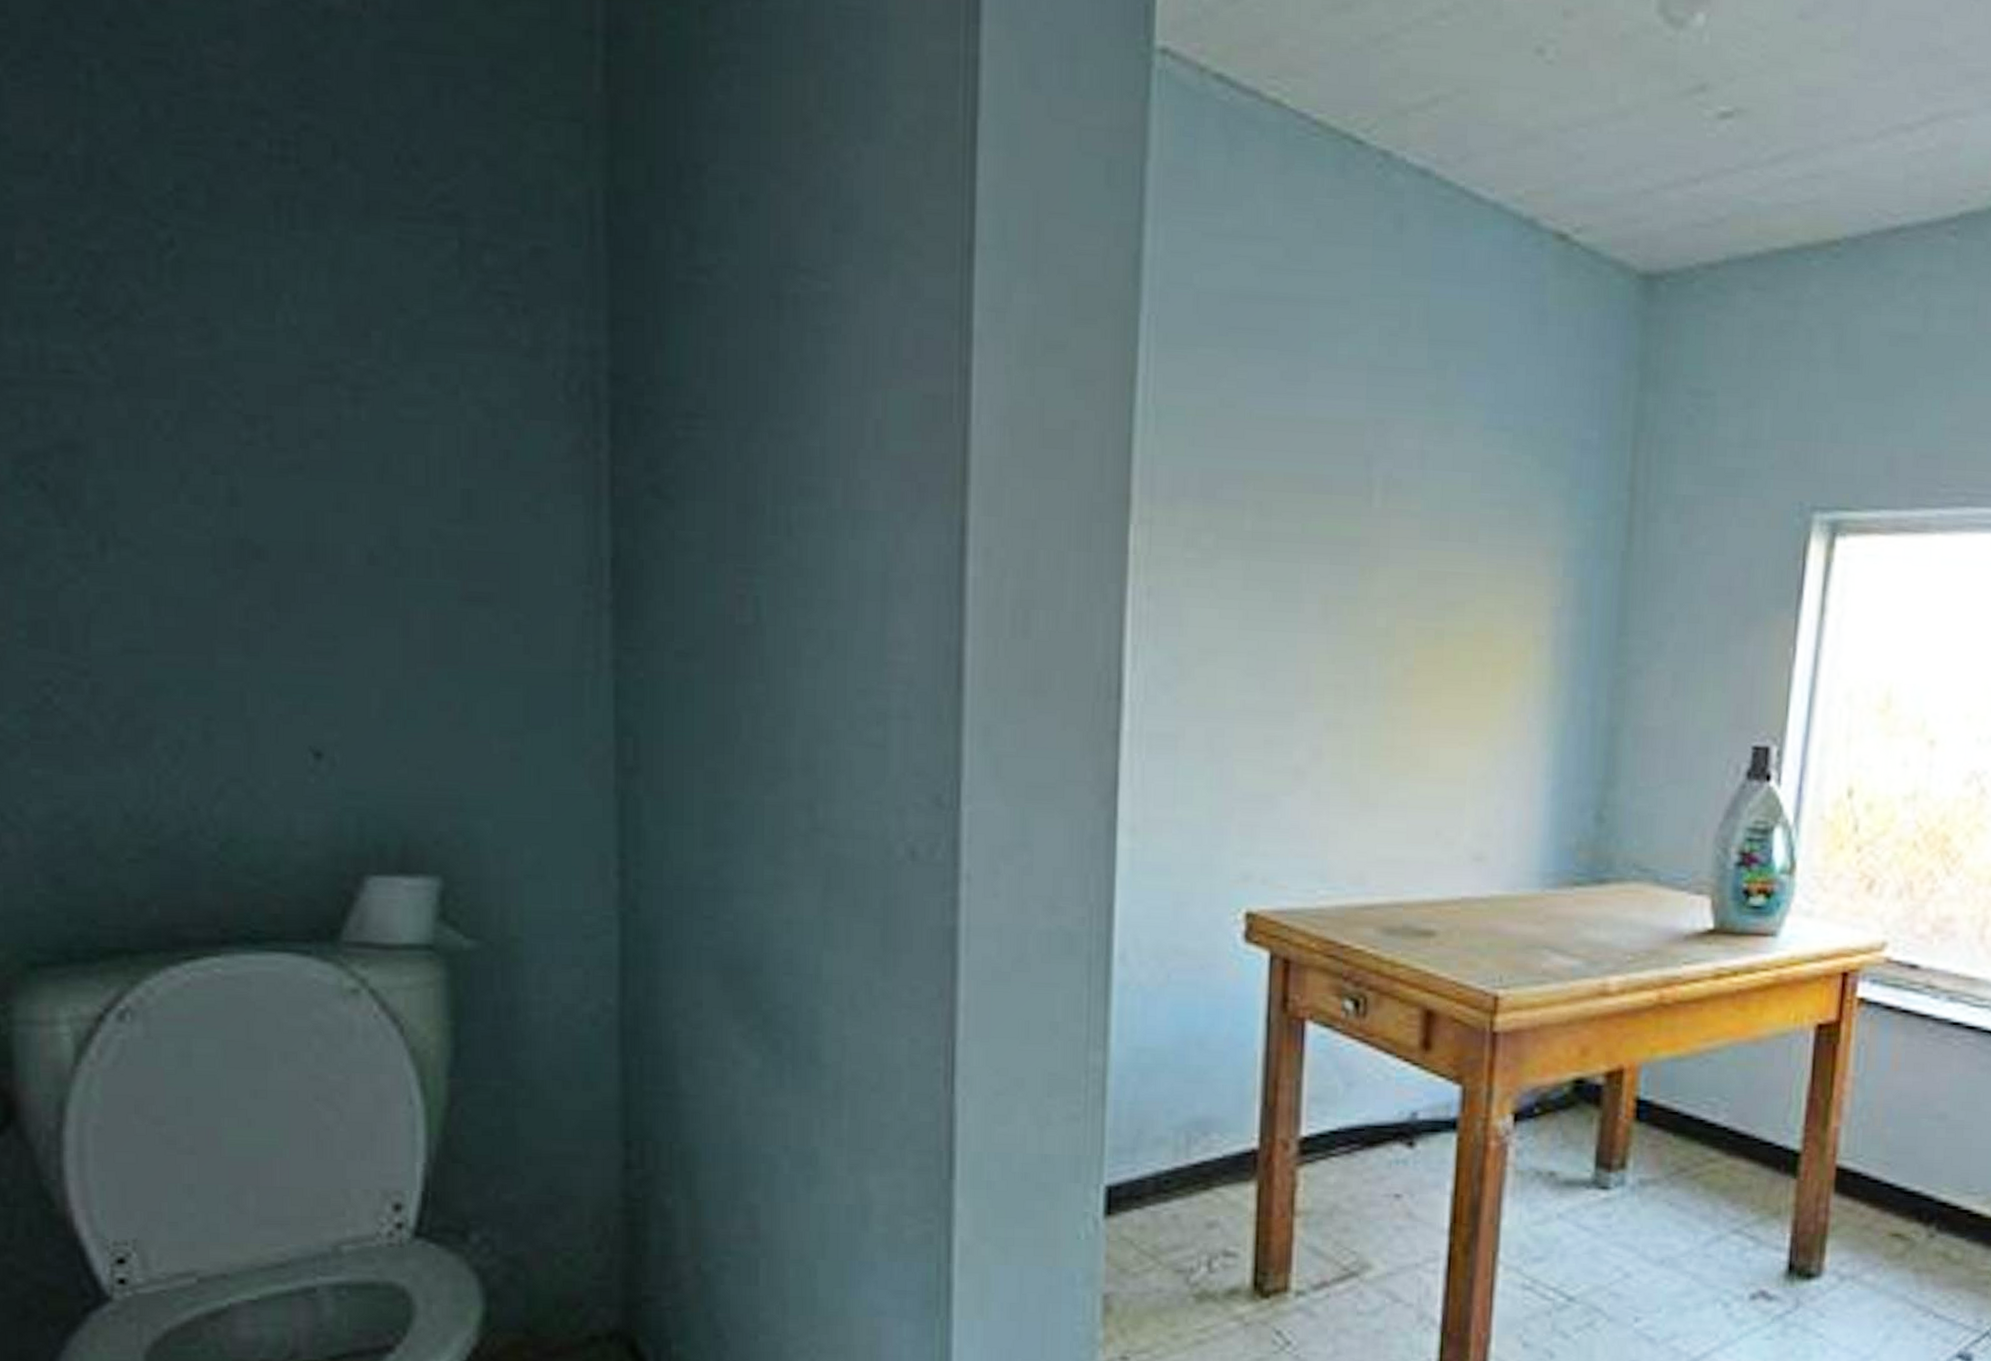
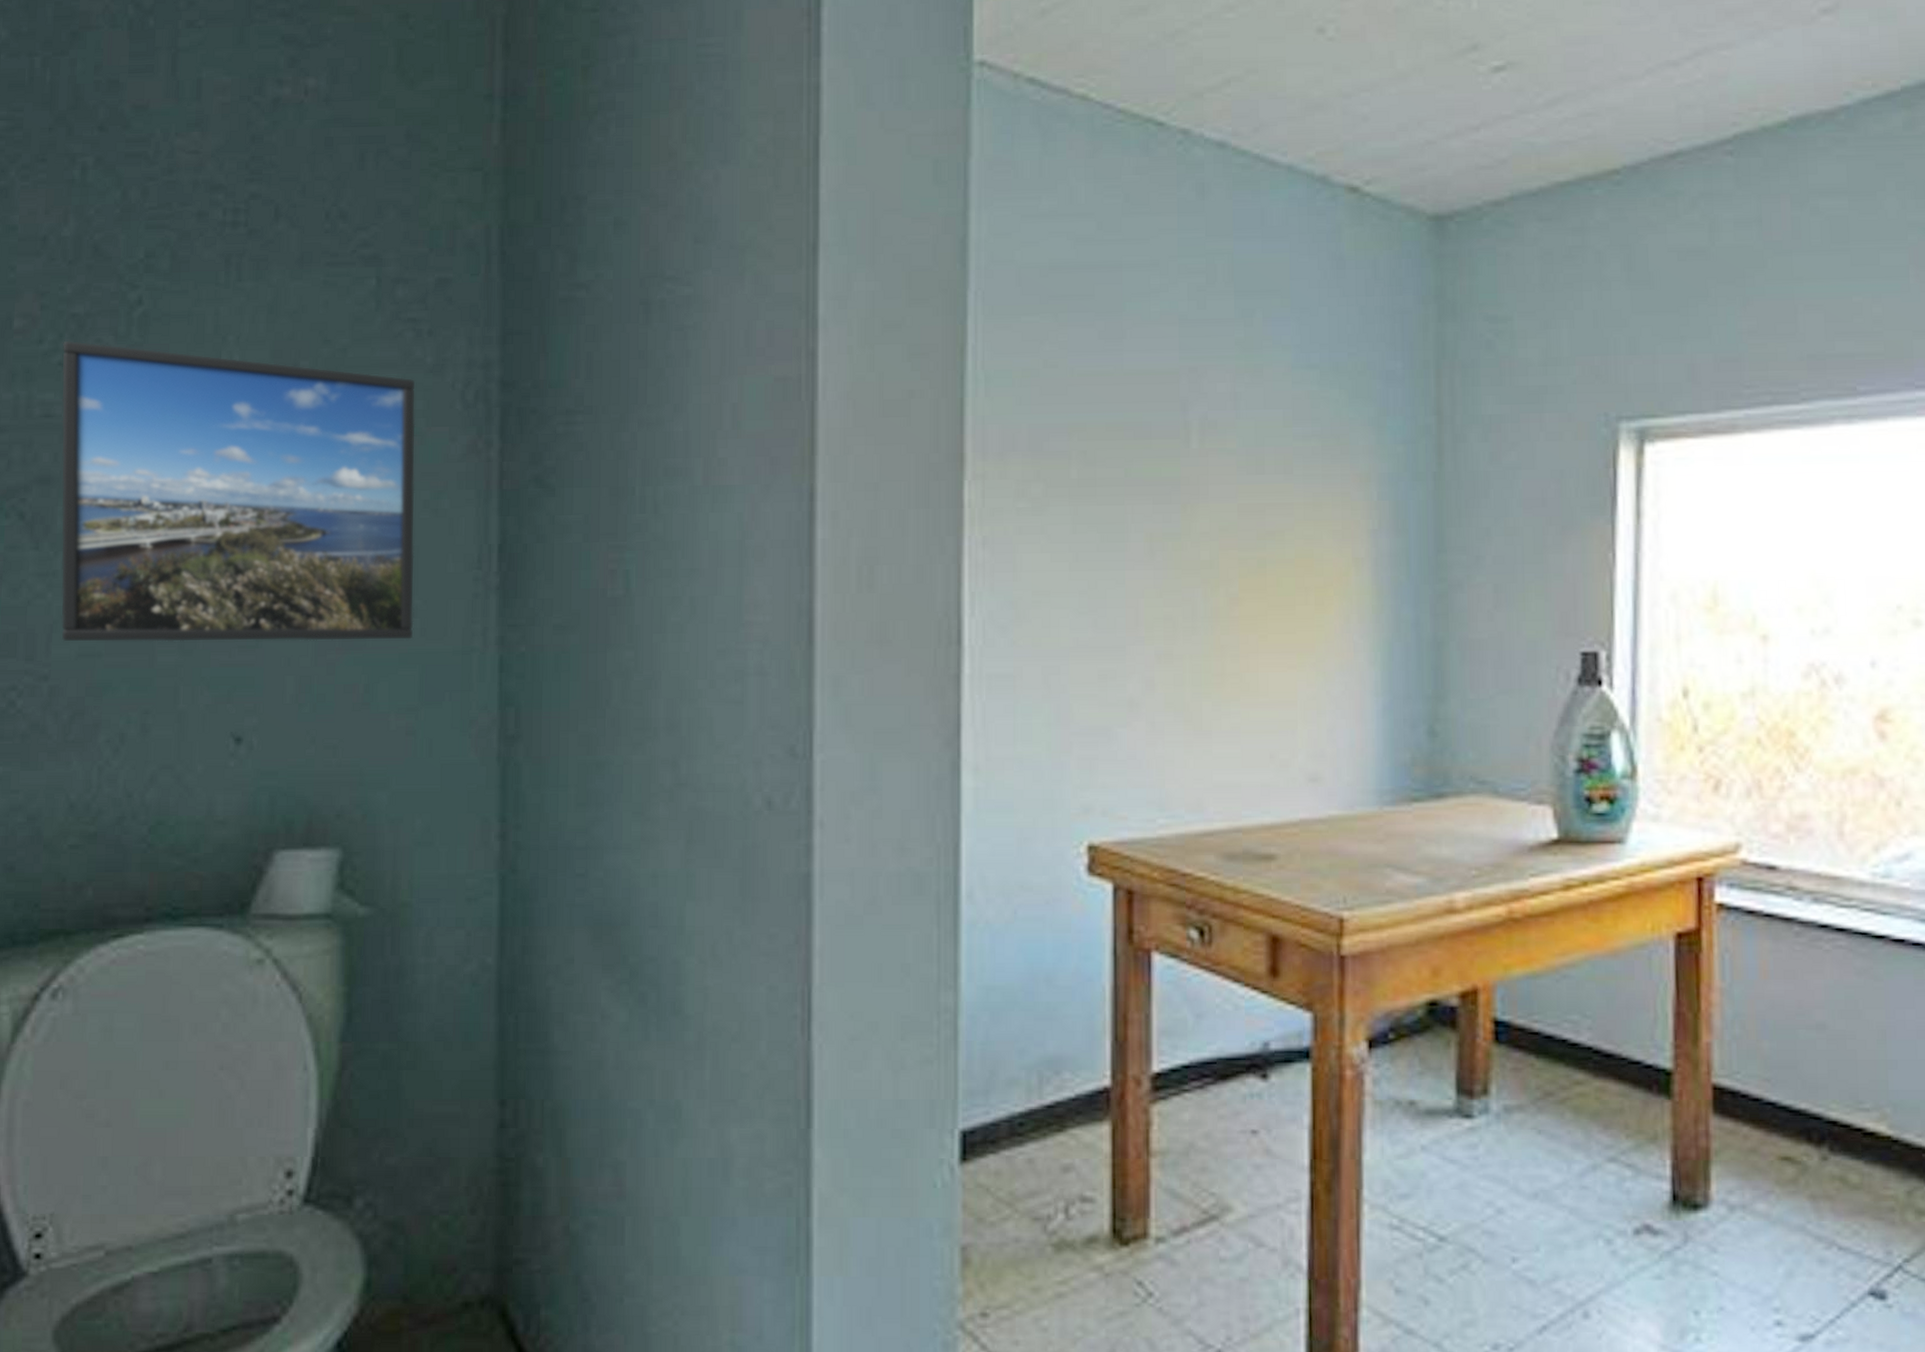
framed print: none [77,283,516,657] -> present [61,340,416,642]

